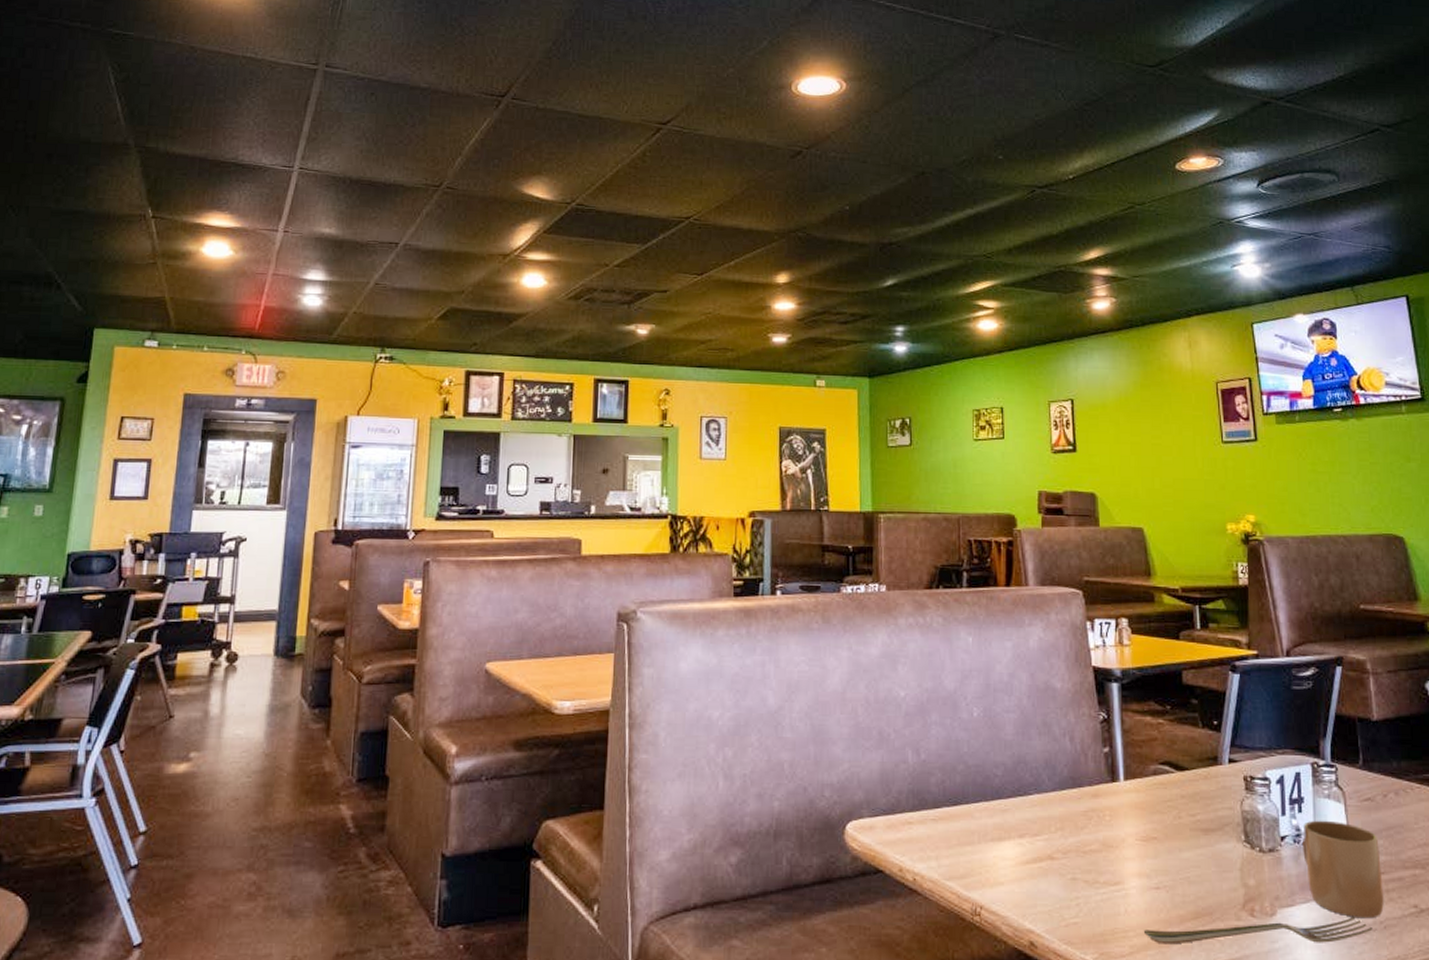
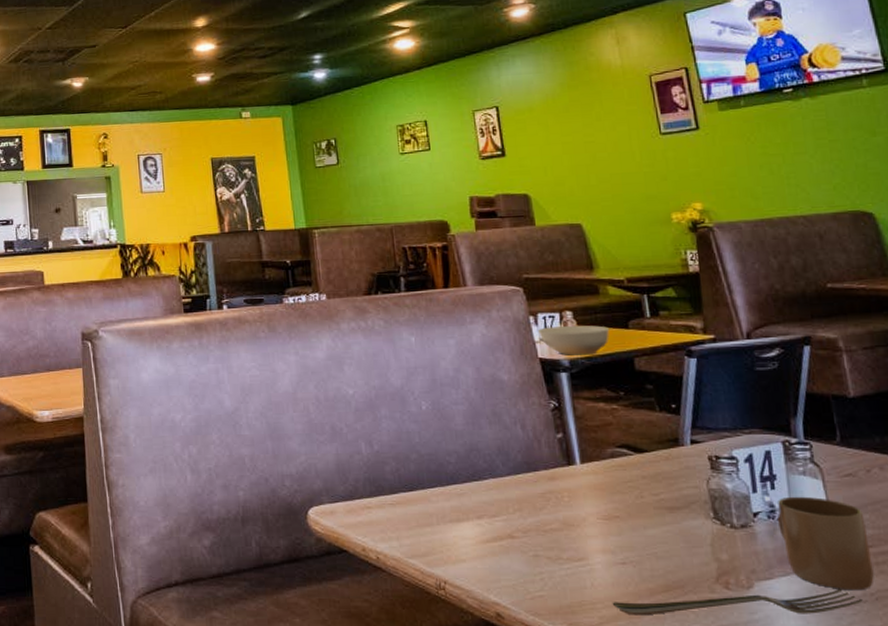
bowl: none [1094,634,1162,665] -> present [538,325,610,355]

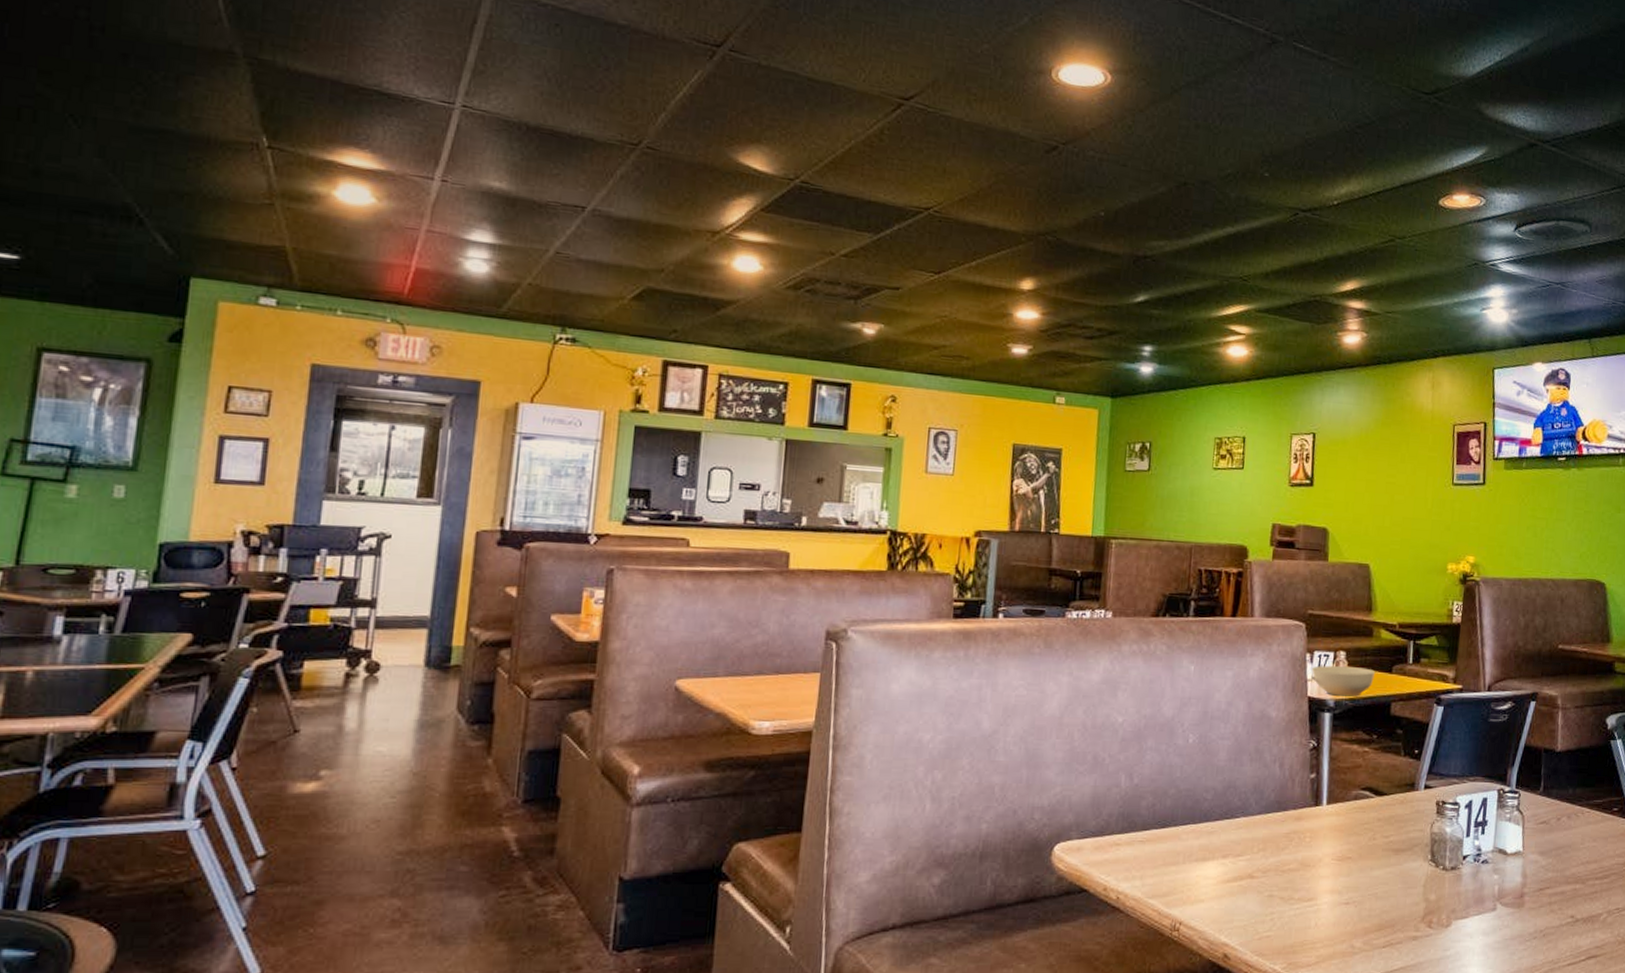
fork: present [612,589,863,616] -> none [1330,927,1533,954]
mug: present [778,496,874,591] -> none [1481,841,1548,928]

